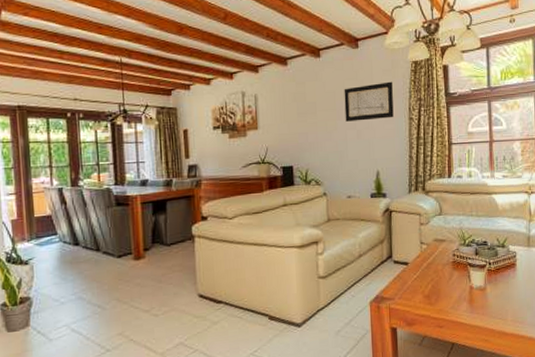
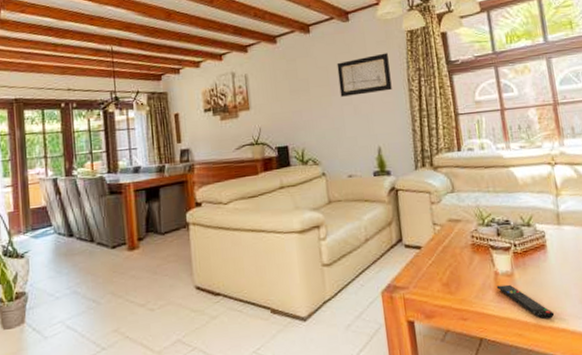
remote control: none [470,297,517,328] -> present [496,284,555,320]

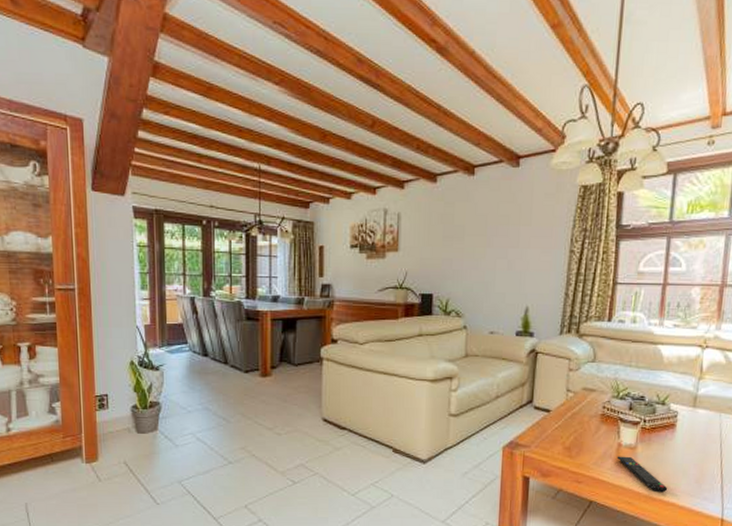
wall art: present [337,53,392,97] -> none [496,207,555,250]

